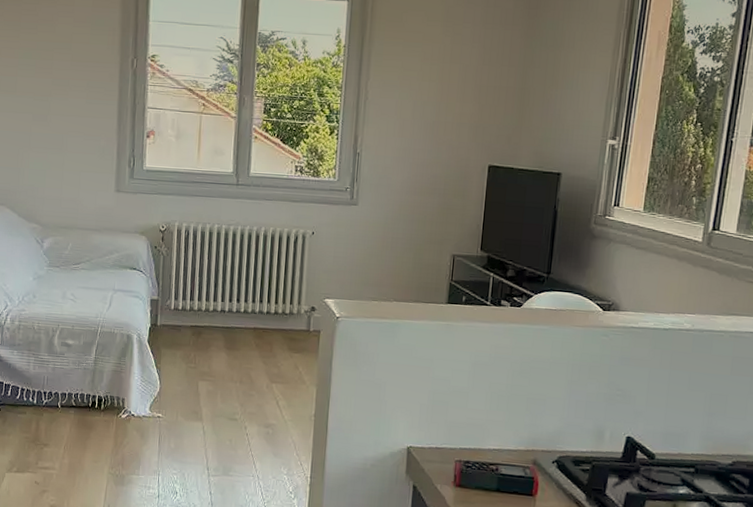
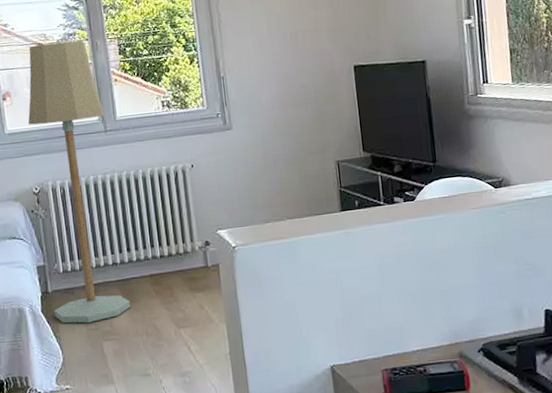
floor lamp: none [158,90,240,361] -> present [28,40,130,324]

